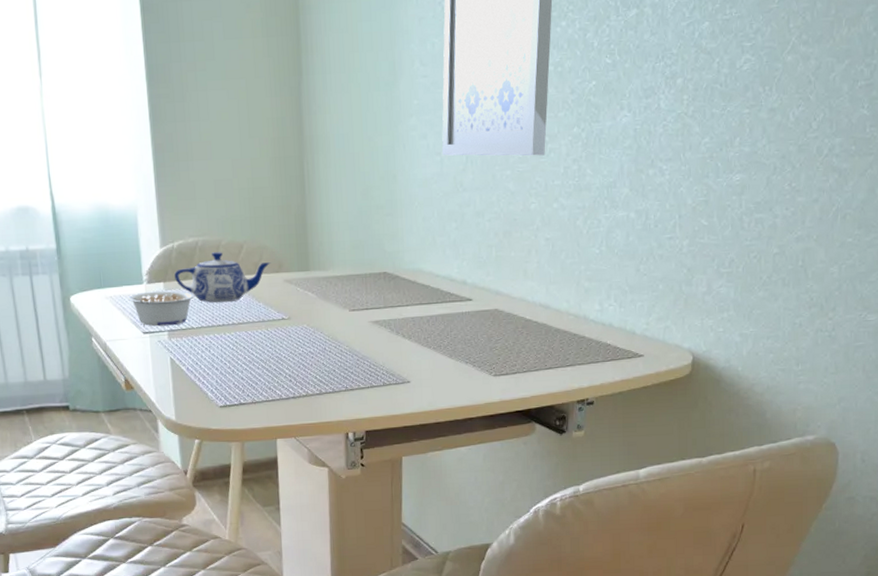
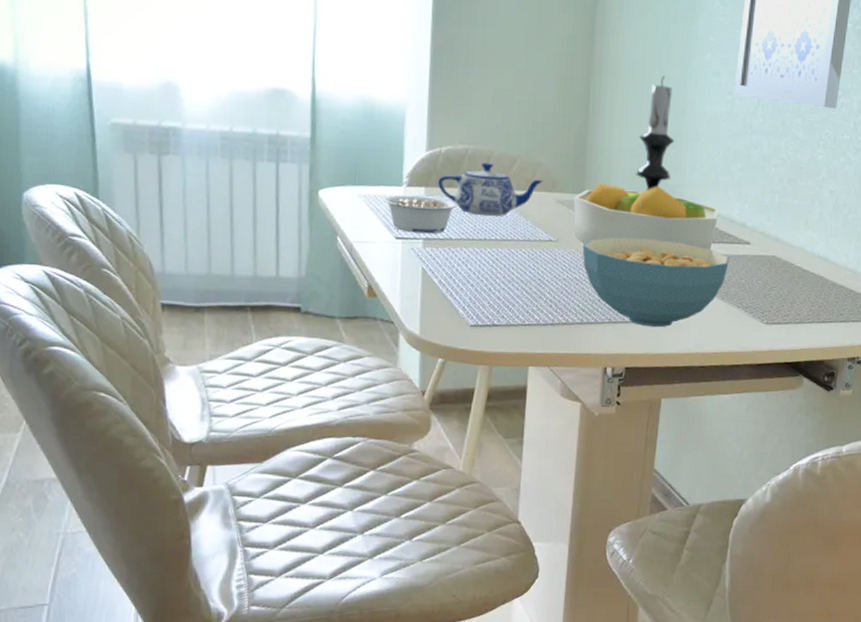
fruit bowl: none [300,254,440,320] -> present [573,183,720,250]
cereal bowl: none [313,306,454,391] -> present [582,237,730,328]
candle holder: none [355,145,390,261] -> present [636,75,675,191]

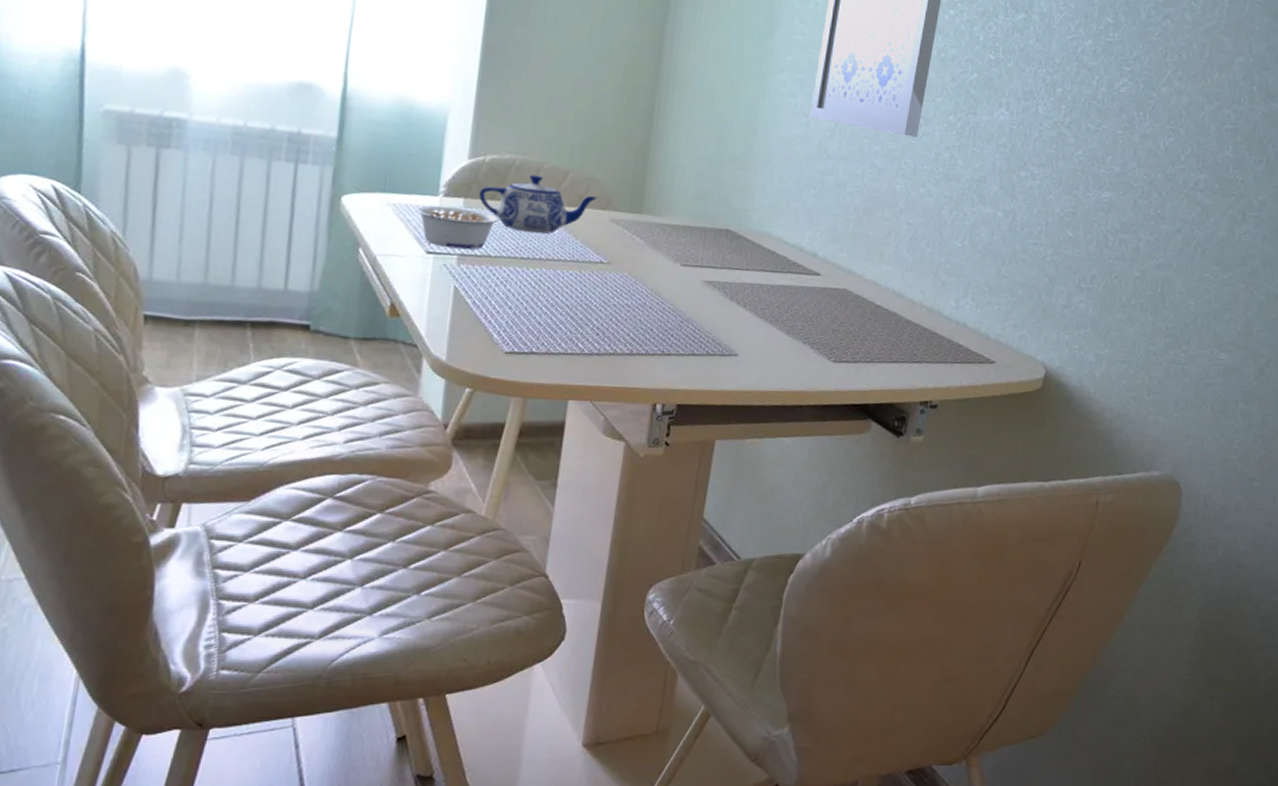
fruit bowl: present [573,183,720,250] -> none [628,203,789,280]
cereal bowl: present [582,237,730,328] -> none [636,261,798,362]
candle holder: present [636,75,675,191] -> none [700,93,744,214]

